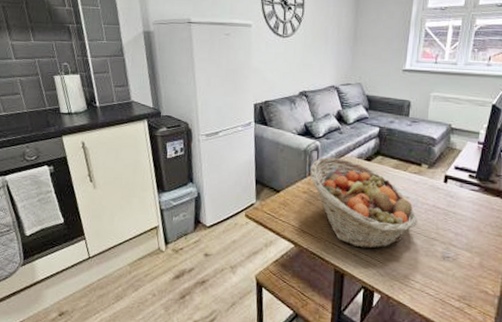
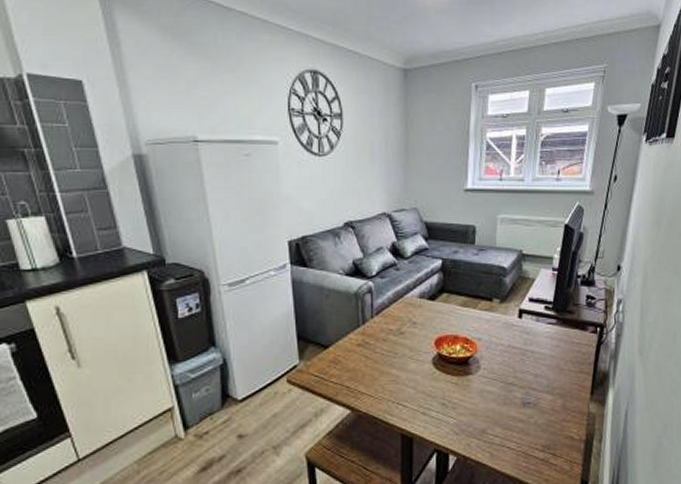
fruit basket: present [310,157,418,249] -> none [364,299,493,404]

